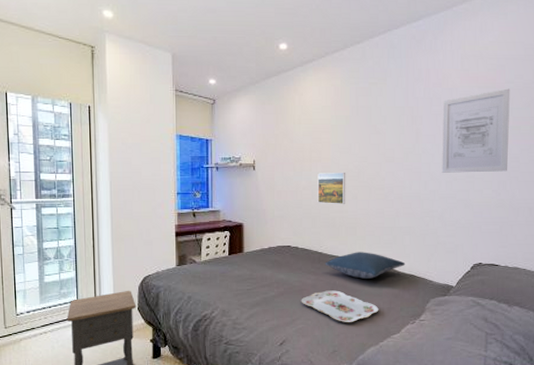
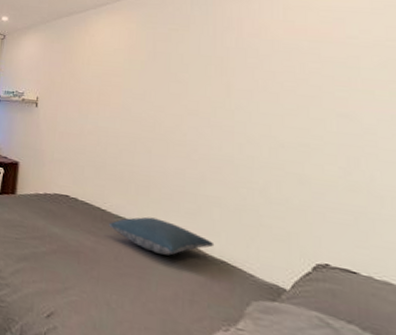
serving tray: present [301,290,379,323] -> none [76,258,177,309]
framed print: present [317,172,346,205] -> none [103,118,139,158]
wall art: present [441,88,510,173] -> none [262,44,359,146]

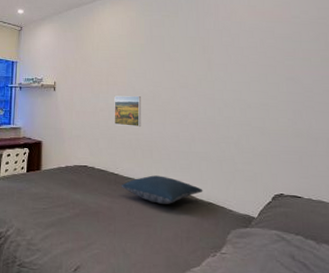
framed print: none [103,118,139,158] -> present [114,95,142,128]

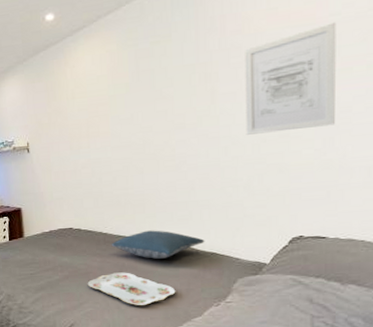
serving tray: none [96,214,177,252] -> present [87,272,176,306]
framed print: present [114,95,142,128] -> none [97,145,131,182]
wall art: none [233,23,301,101] -> present [245,22,337,135]

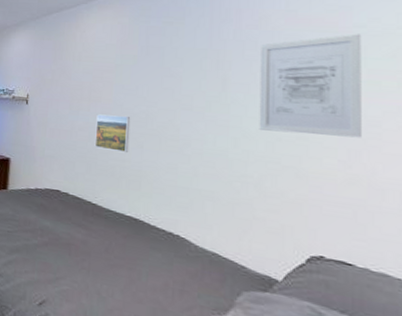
serving tray: present [87,272,176,306] -> none [67,250,168,298]
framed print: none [97,145,131,182] -> present [94,114,131,154]
pillow: present [111,230,205,259] -> none [99,210,206,248]

